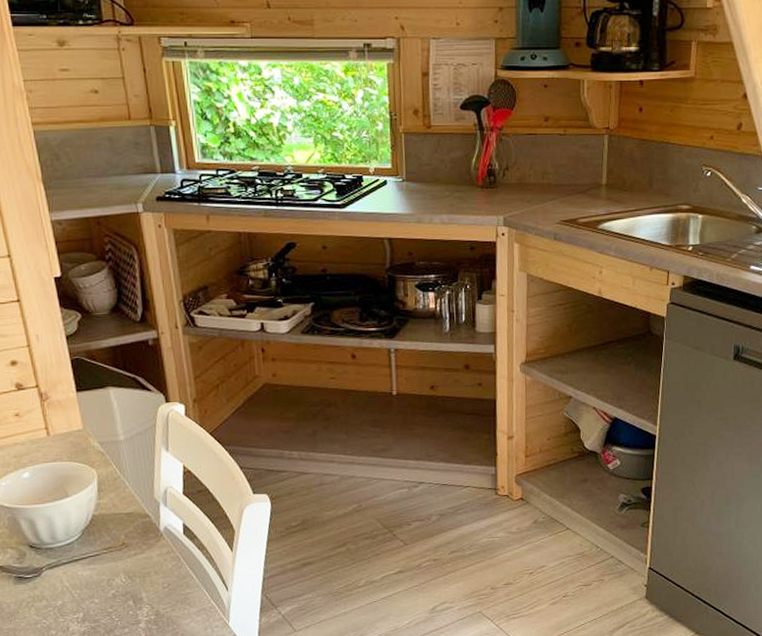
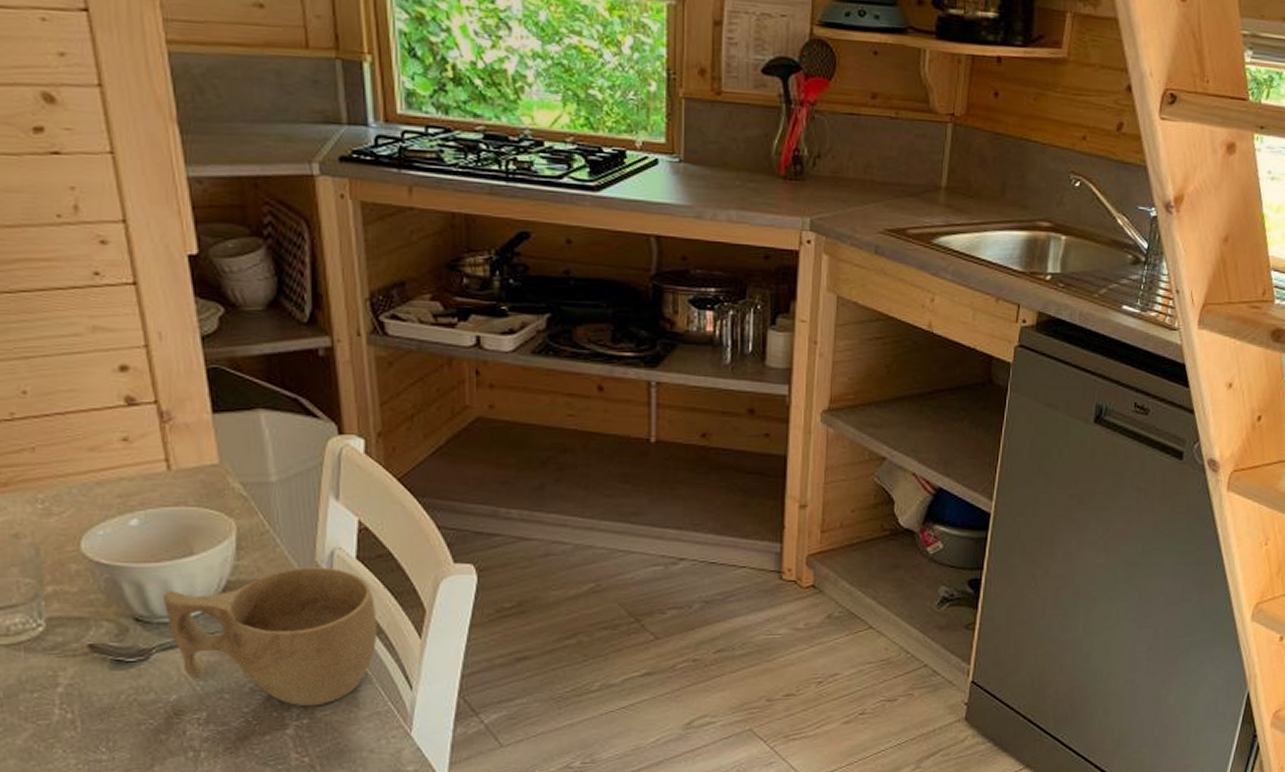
cup: none [48,501,201,606] -> present [162,567,378,707]

